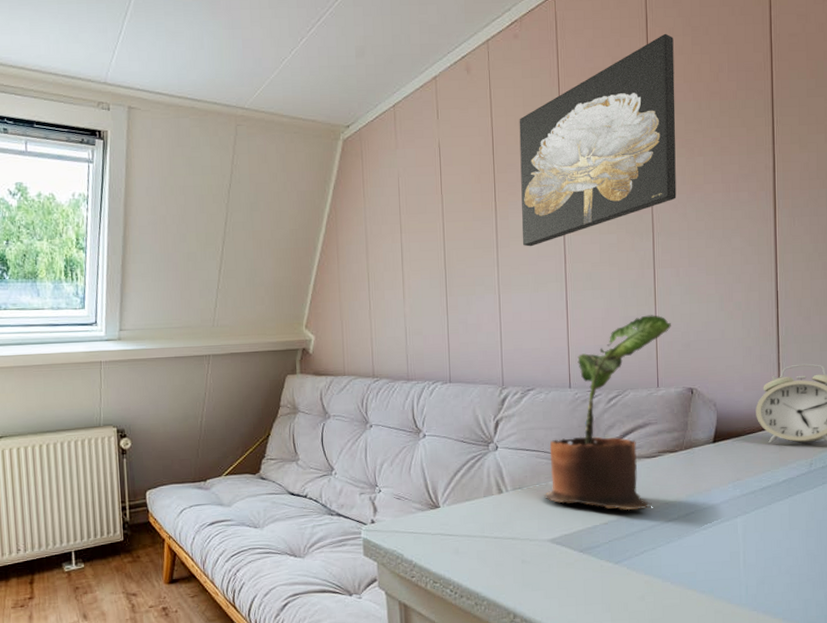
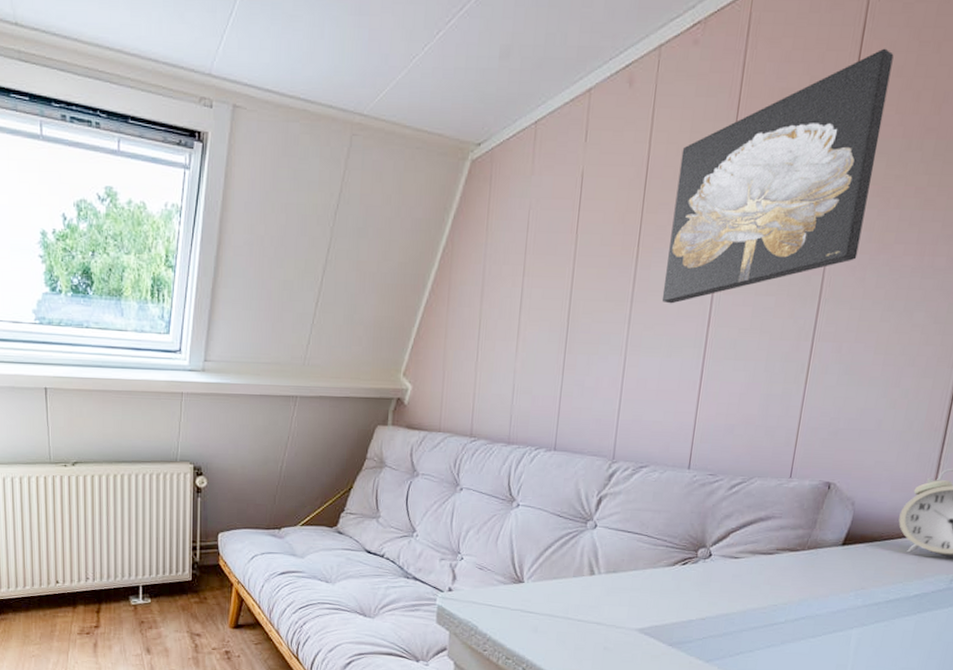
potted plant: present [543,315,671,511] -> none [639,395,820,609]

